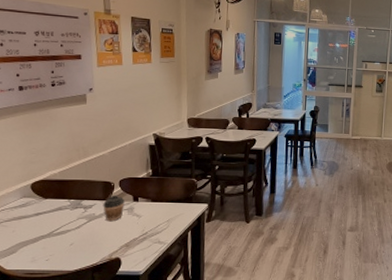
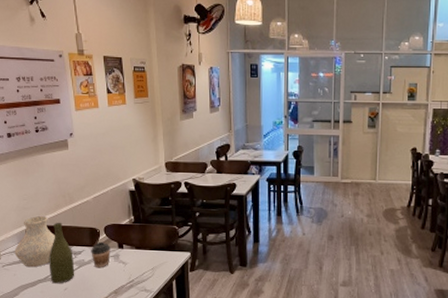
vase: none [15,169,64,223] -> present [14,215,55,268]
bottle: none [54,176,84,239] -> present [48,222,75,284]

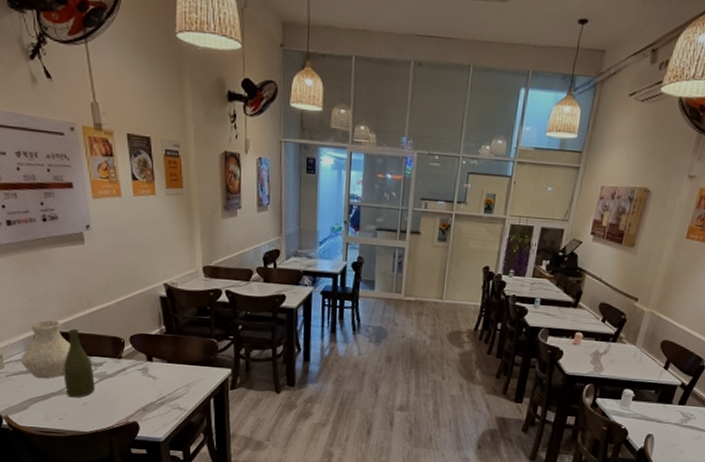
coffee cup: present [91,241,111,268] -> none [114,352,138,383]

